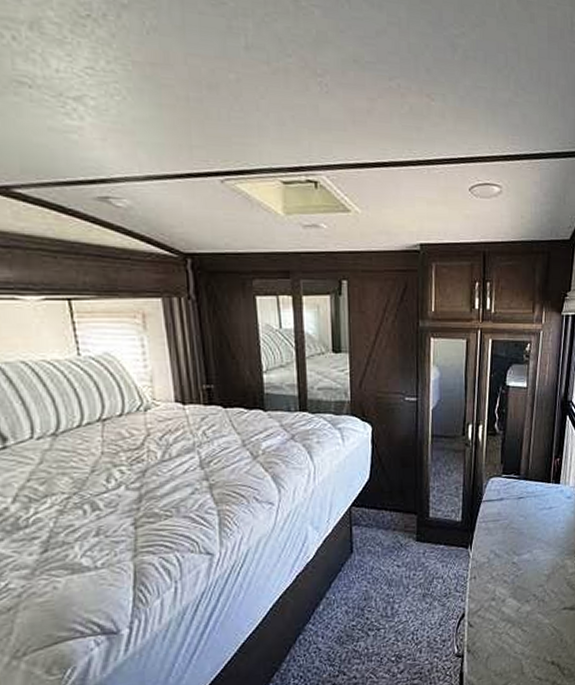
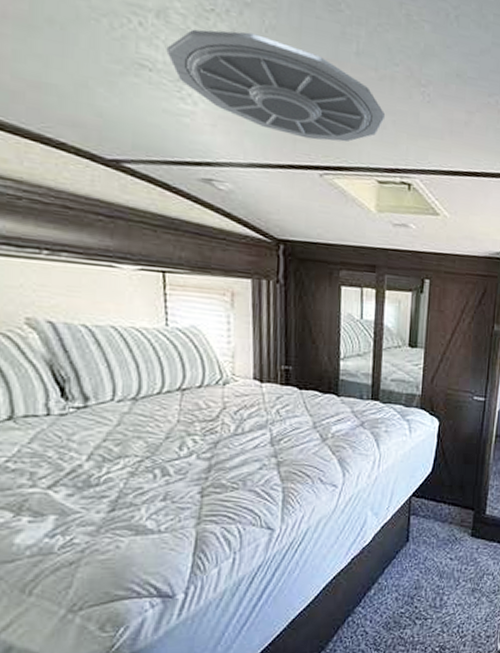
ceiling vent: none [44,36,284,145] -> present [166,29,386,142]

